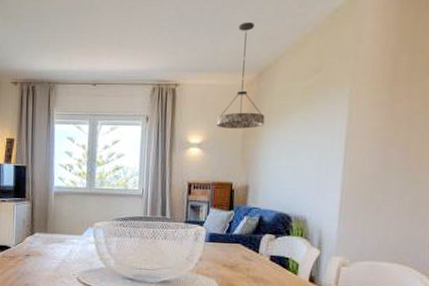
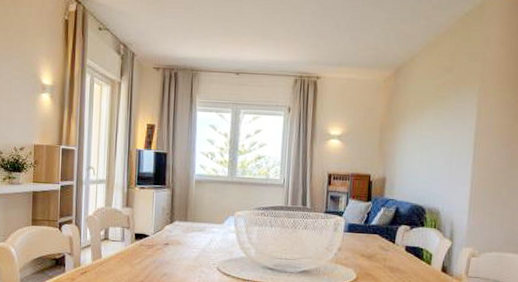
chandelier: present [217,22,265,129] -> none [356,20,401,123]

